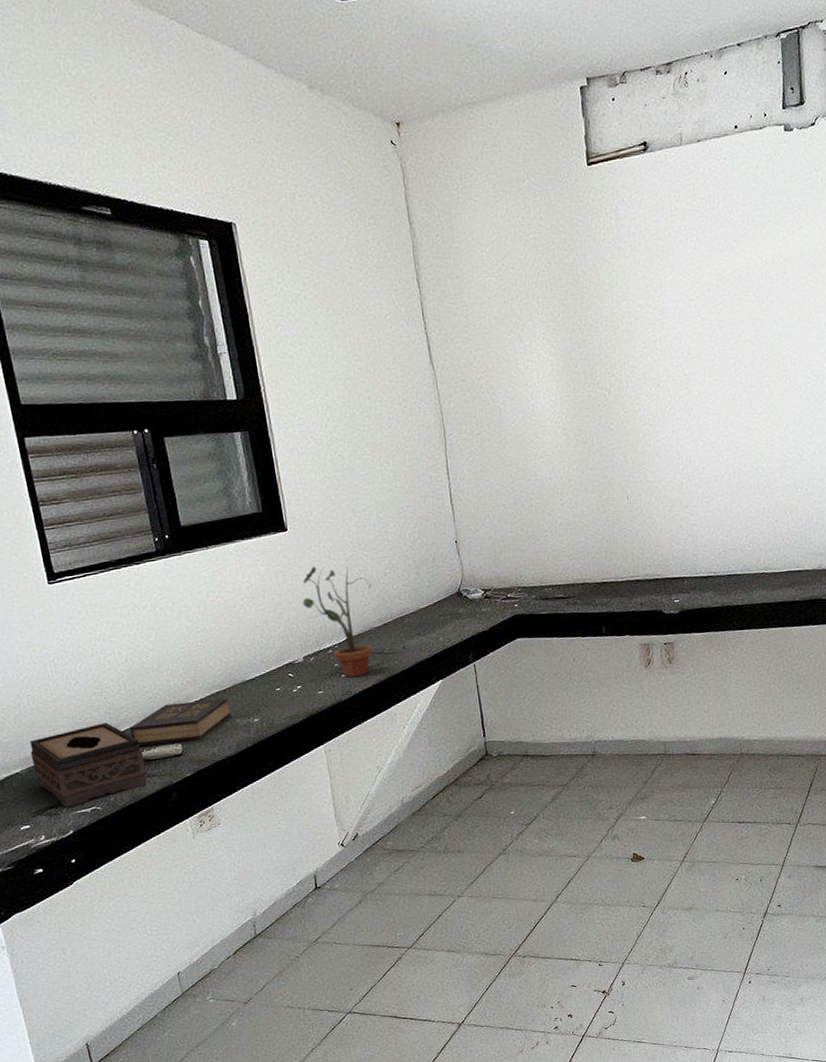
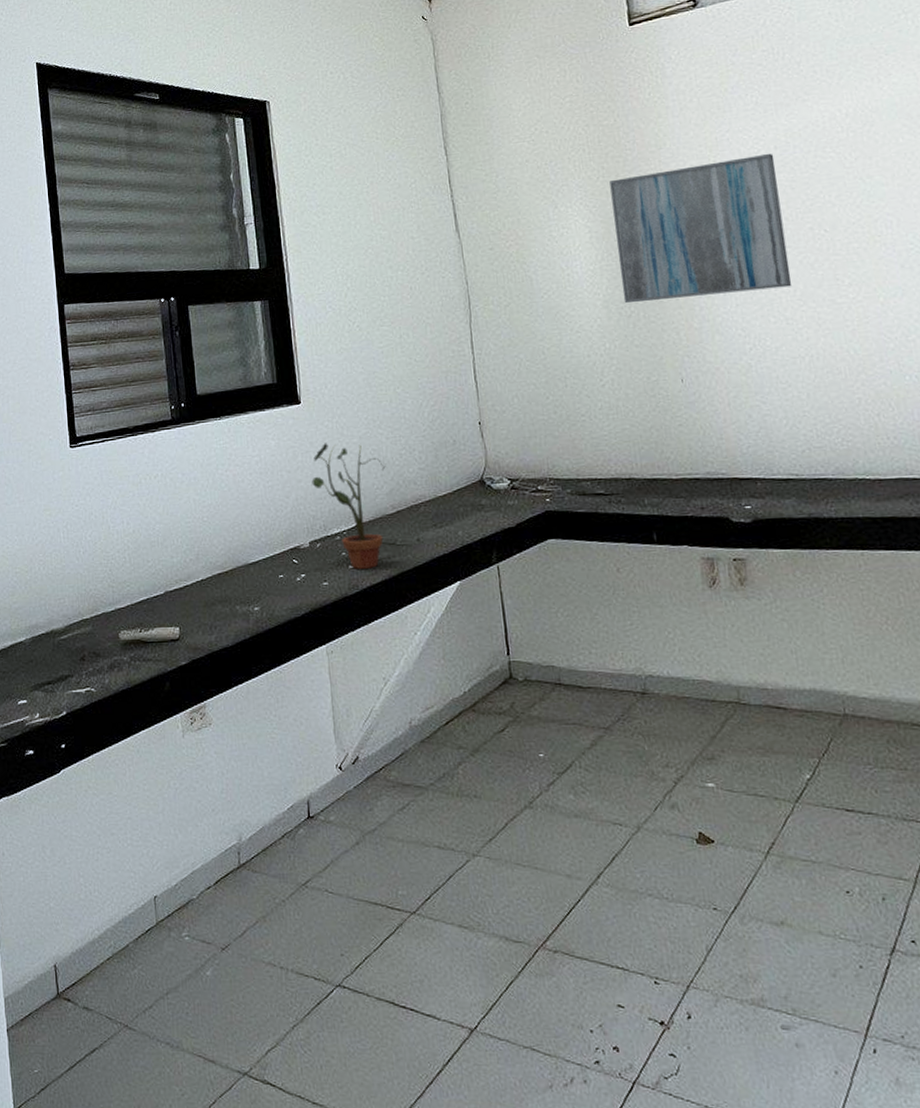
tissue box: present [29,722,147,808] -> none [36,596,142,686]
hardback book: present [130,698,231,746] -> none [131,580,231,626]
wall art: none [569,295,717,431] -> present [609,153,792,304]

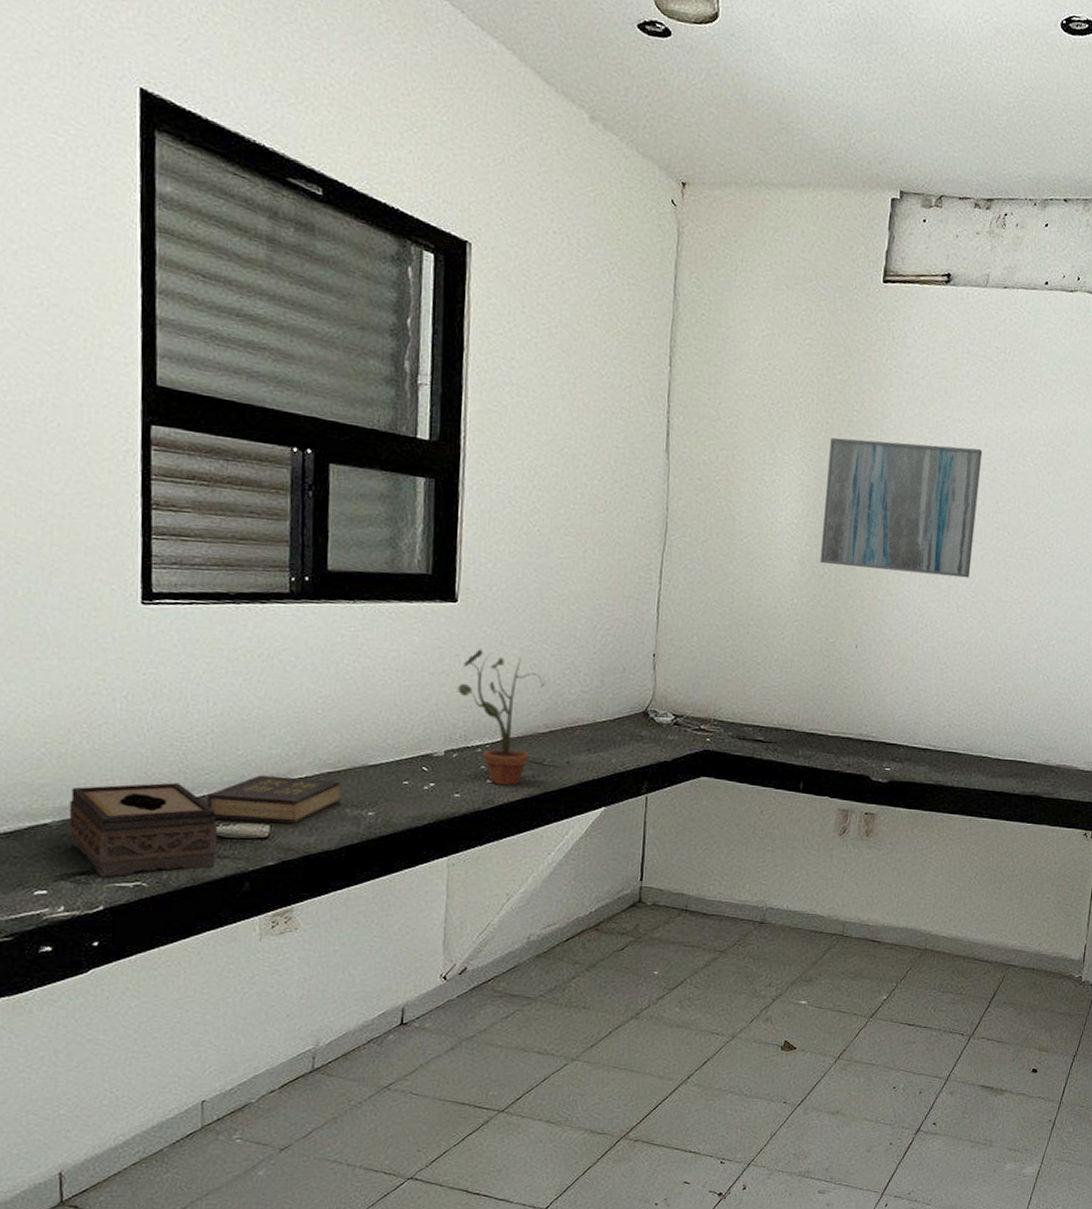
tissue box: none [36,596,142,686] -> present [68,782,218,878]
hardback book: none [131,580,231,626] -> present [207,775,341,824]

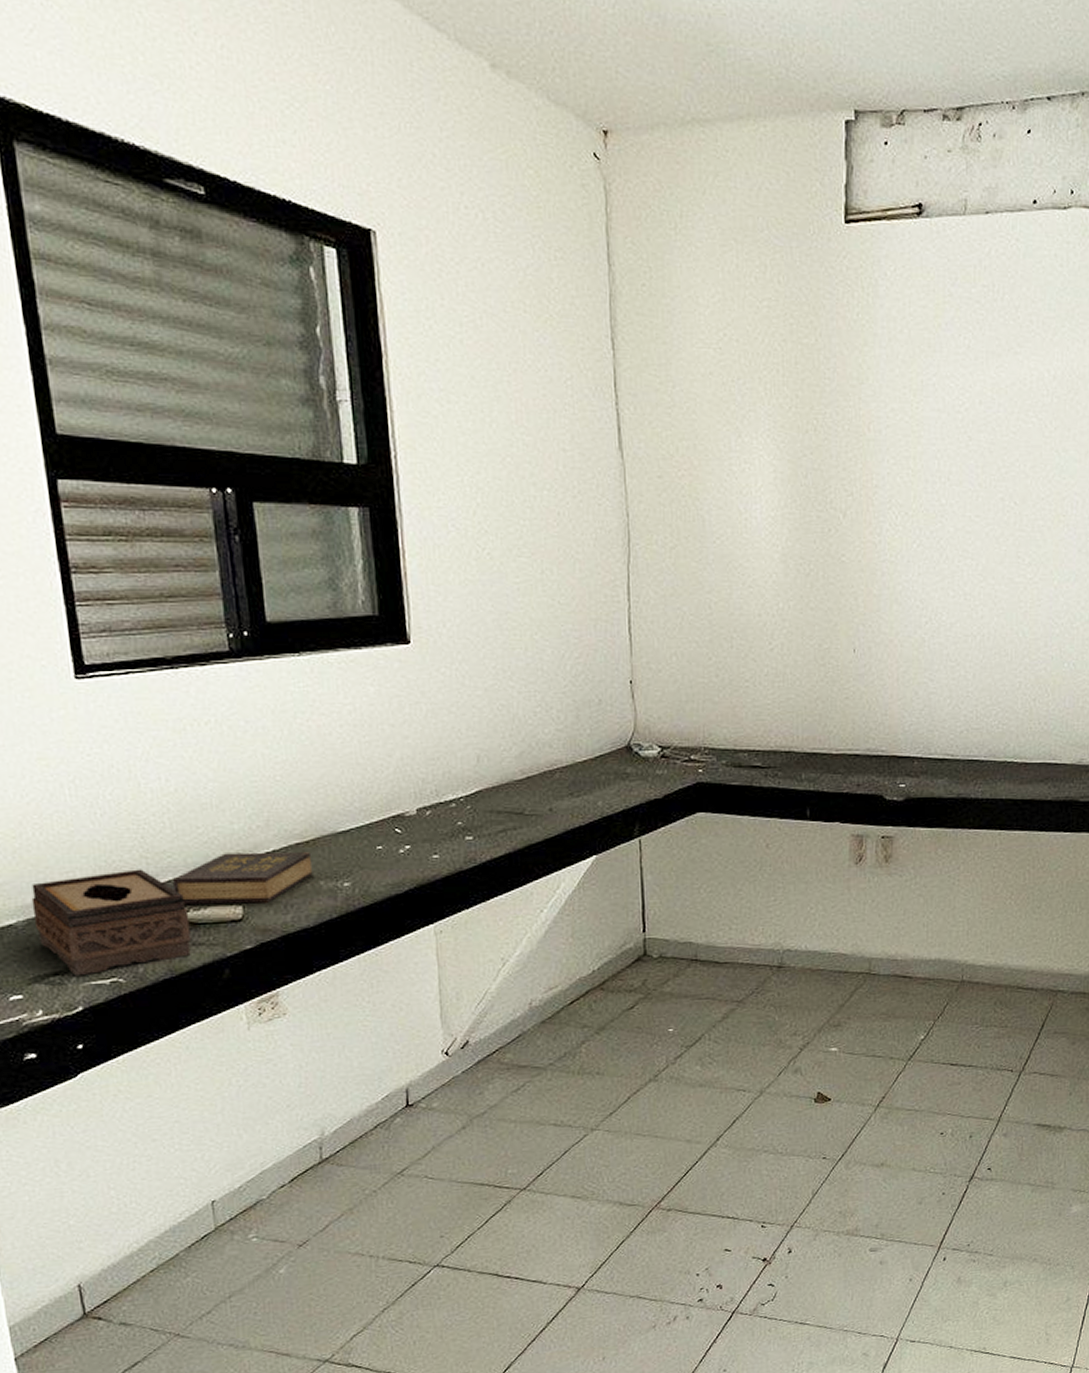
potted plant: present [457,649,547,785] -> none [422,693,518,841]
wall art: present [819,437,983,578] -> none [803,407,978,560]

